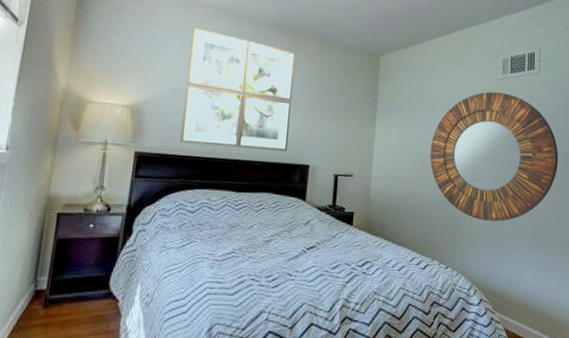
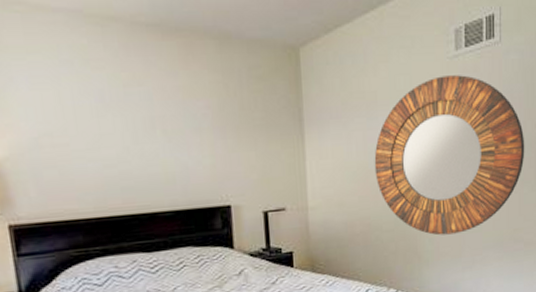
wall art: present [180,27,296,151] -> none [41,44,201,205]

